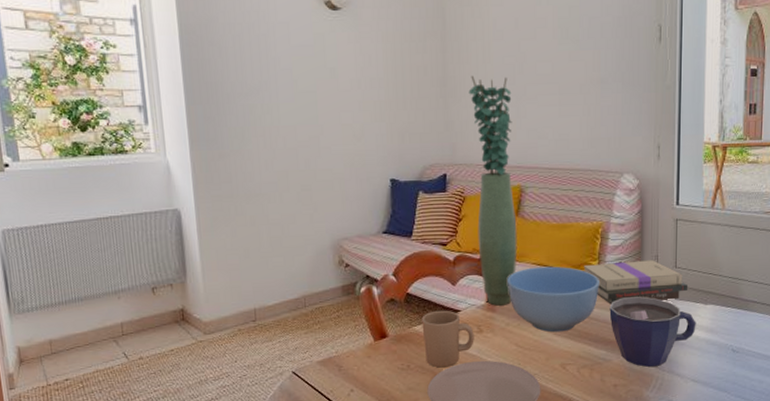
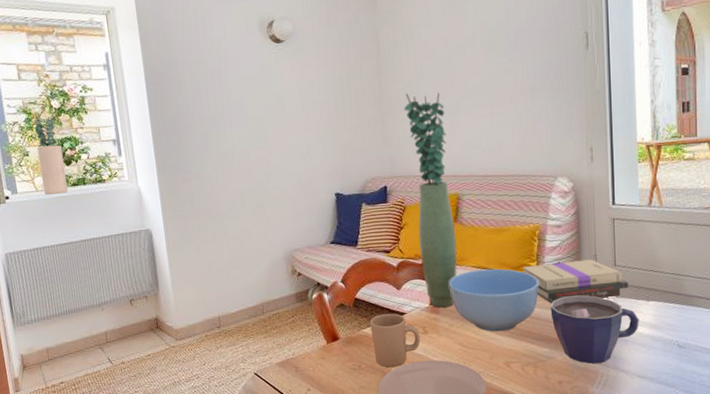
vase: none [43,69,82,164] -> present [34,112,68,195]

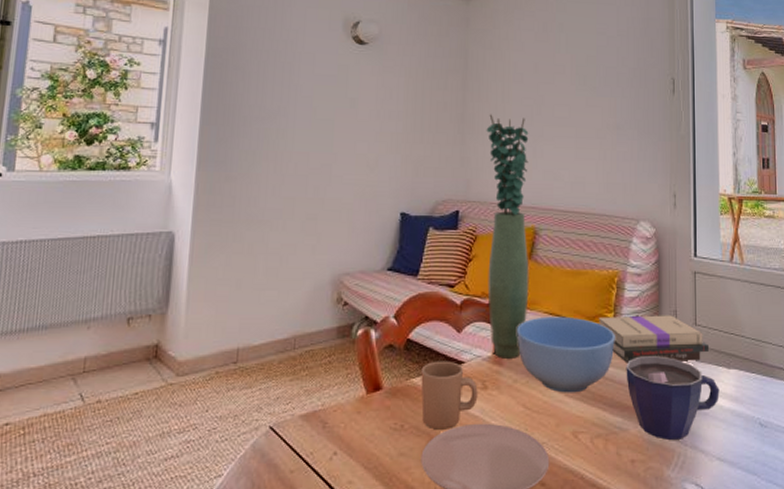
vase: present [34,112,68,195] -> none [49,82,87,177]

